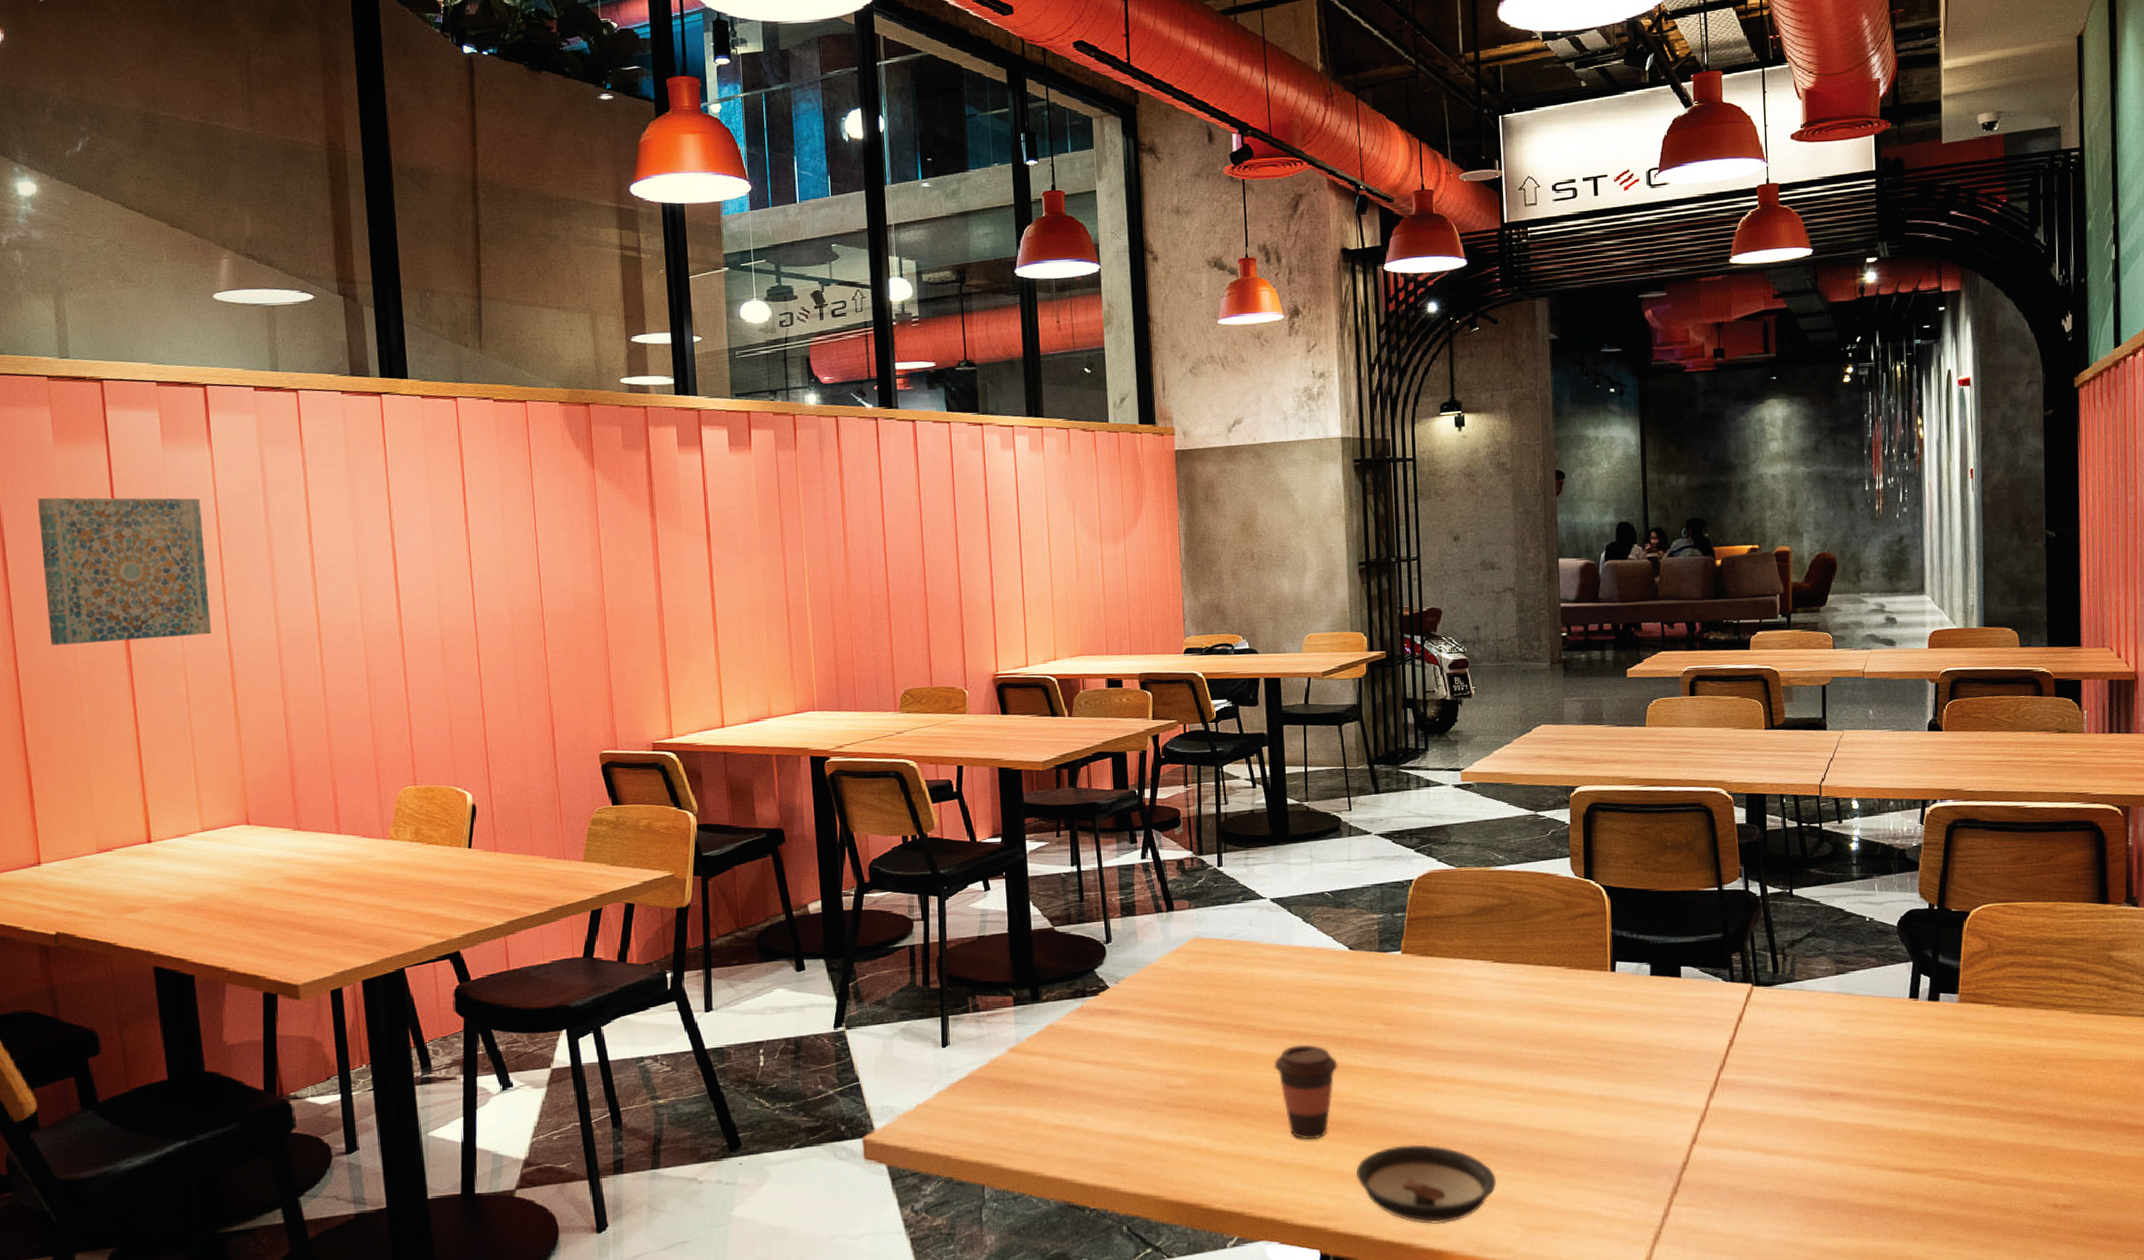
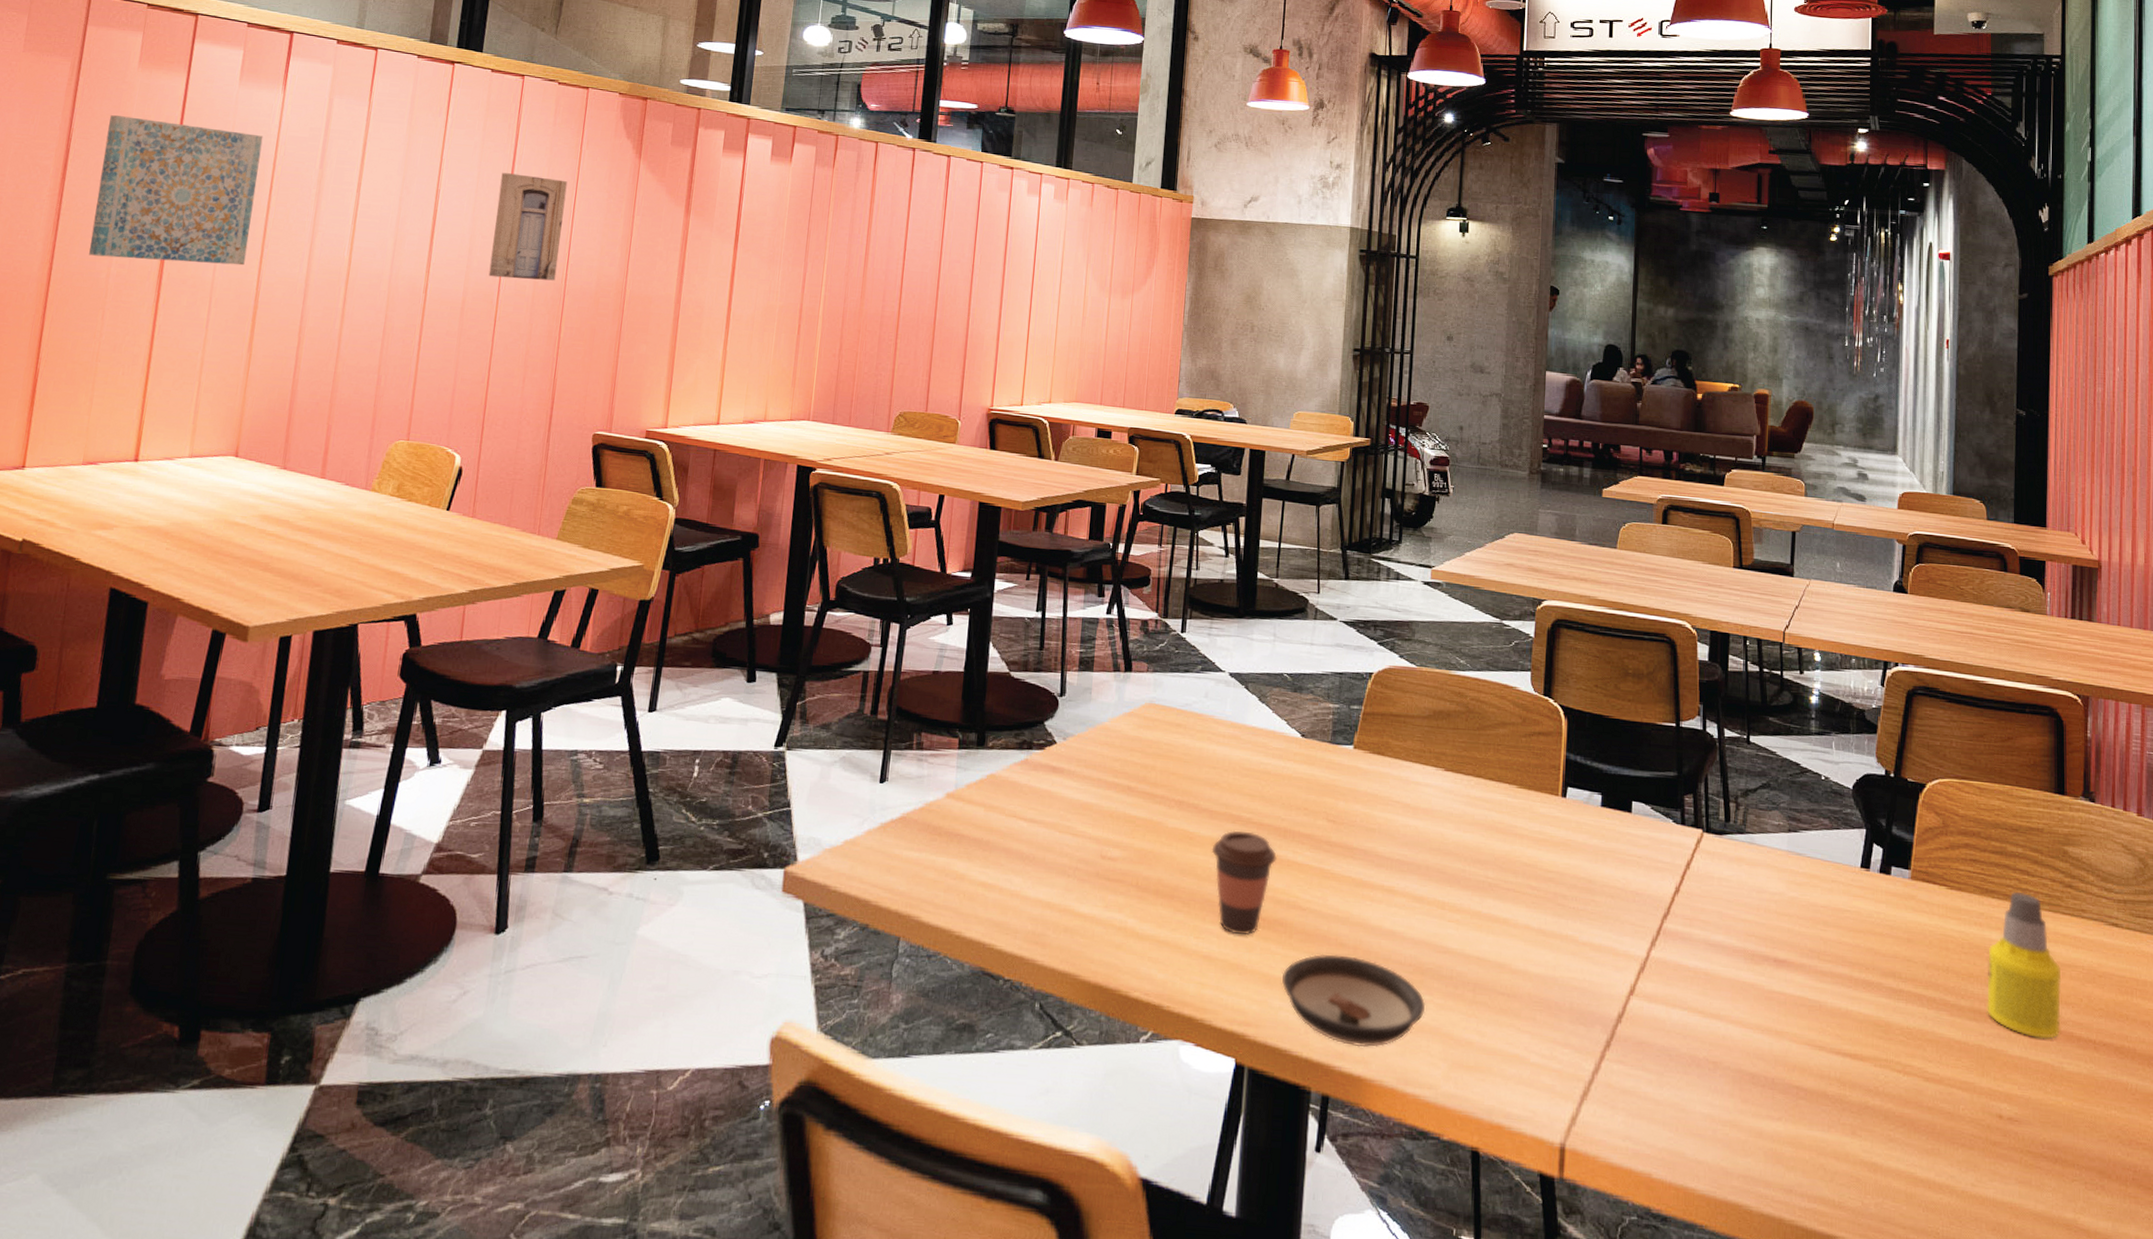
wall art: none [454,501,531,611] -> present [488,173,568,281]
bottle: none [2037,999,2111,1131] -> present [1987,891,2062,1039]

